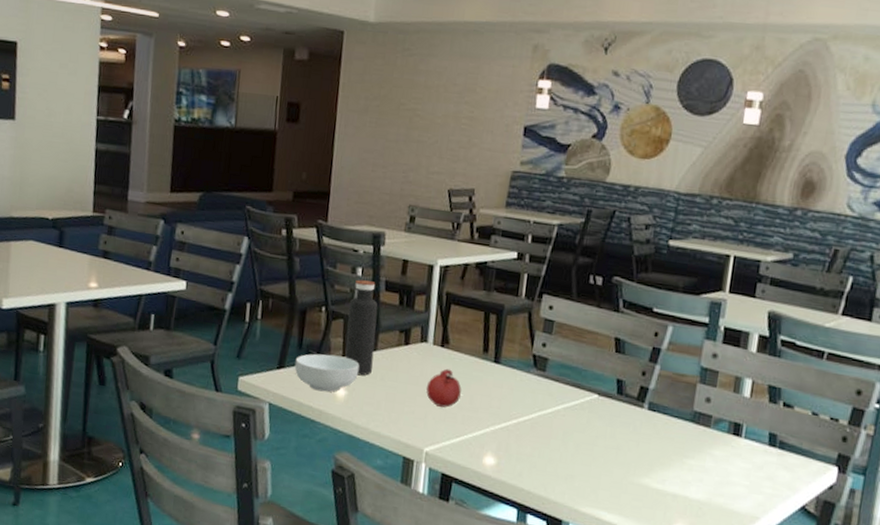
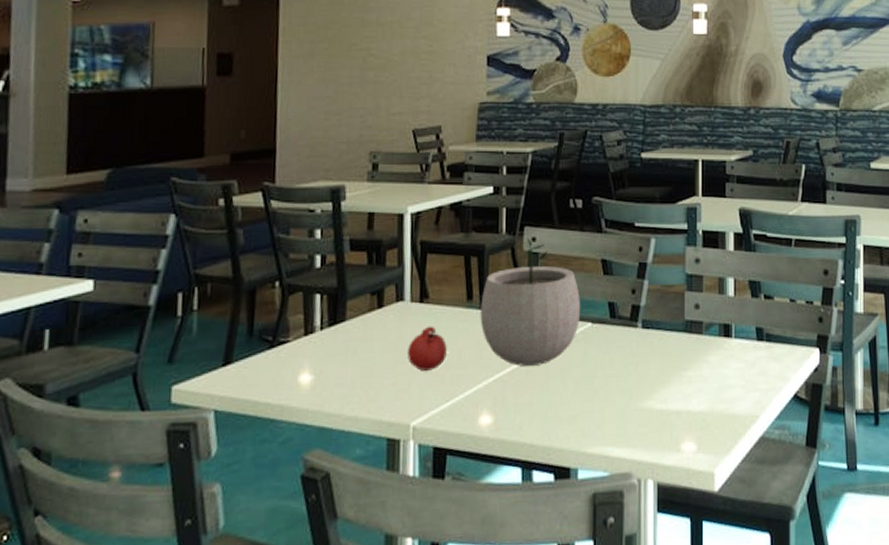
cereal bowl: present [294,353,360,392] -> none [245,335,326,383]
water bottle: present [345,279,378,376] -> none [307,243,343,354]
plant pot: none [493,306,590,424] -> present [480,238,581,366]

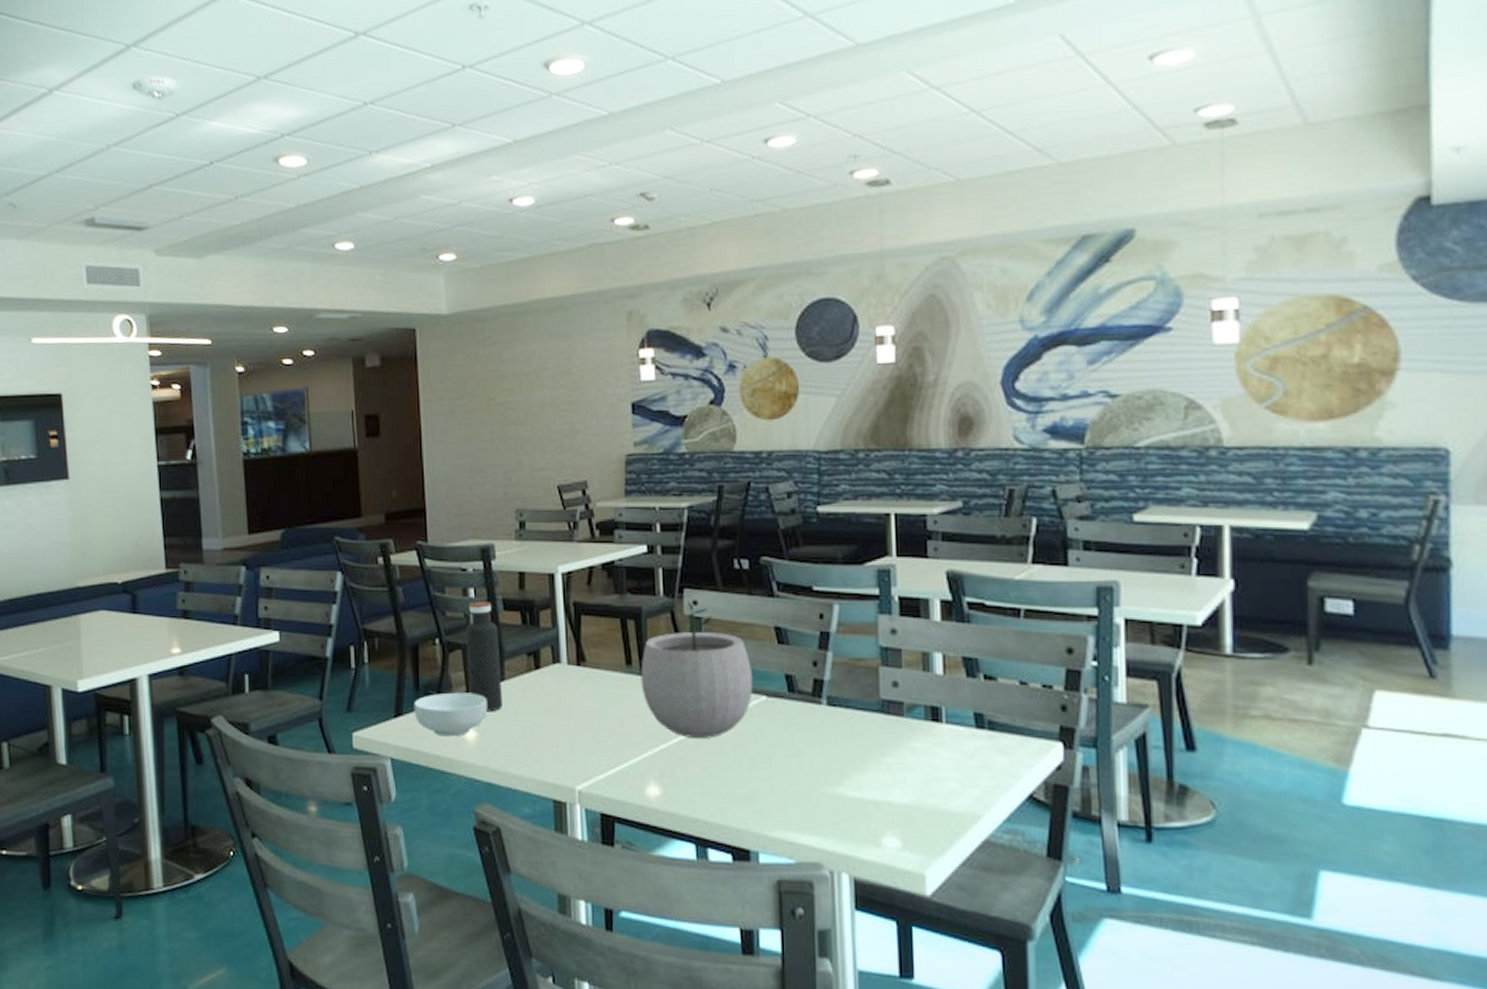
cereal bowl: none [245,335,326,383] -> present [413,692,488,737]
water bottle: none [307,243,343,354] -> present [465,602,504,712]
fruit: present [408,326,447,371] -> none [568,690,608,736]

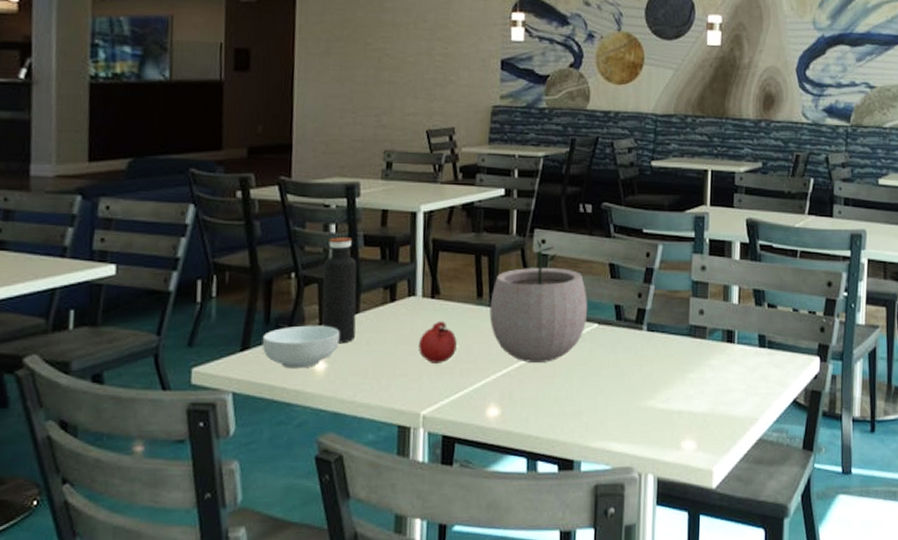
fruit: none [568,690,608,736] -> present [419,321,457,363]

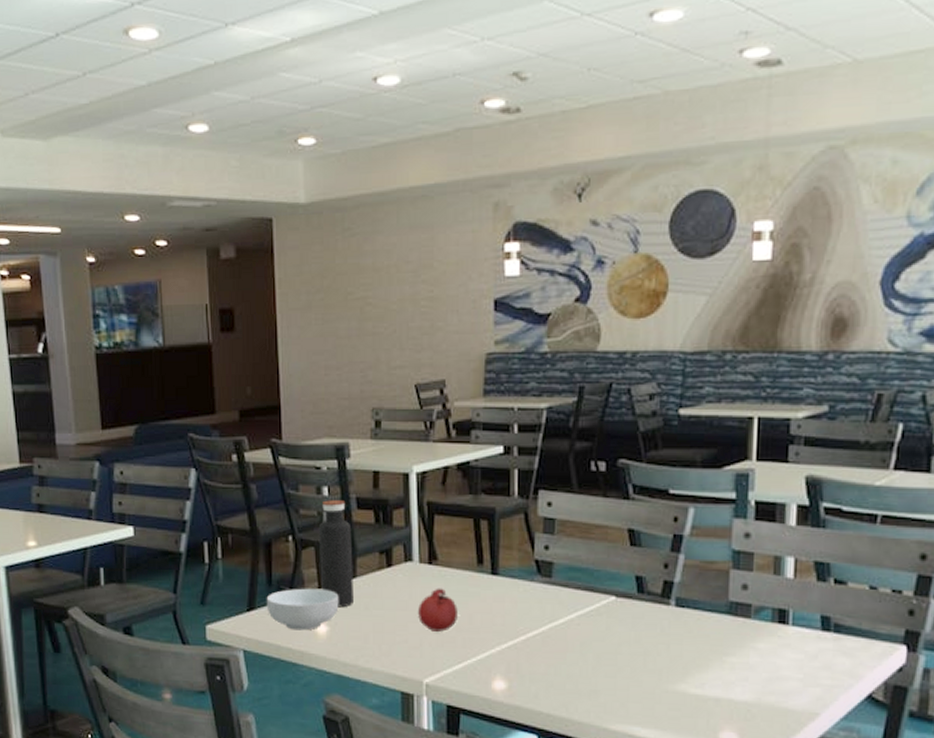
plant pot: present [489,240,588,363] -> none [491,503,604,636]

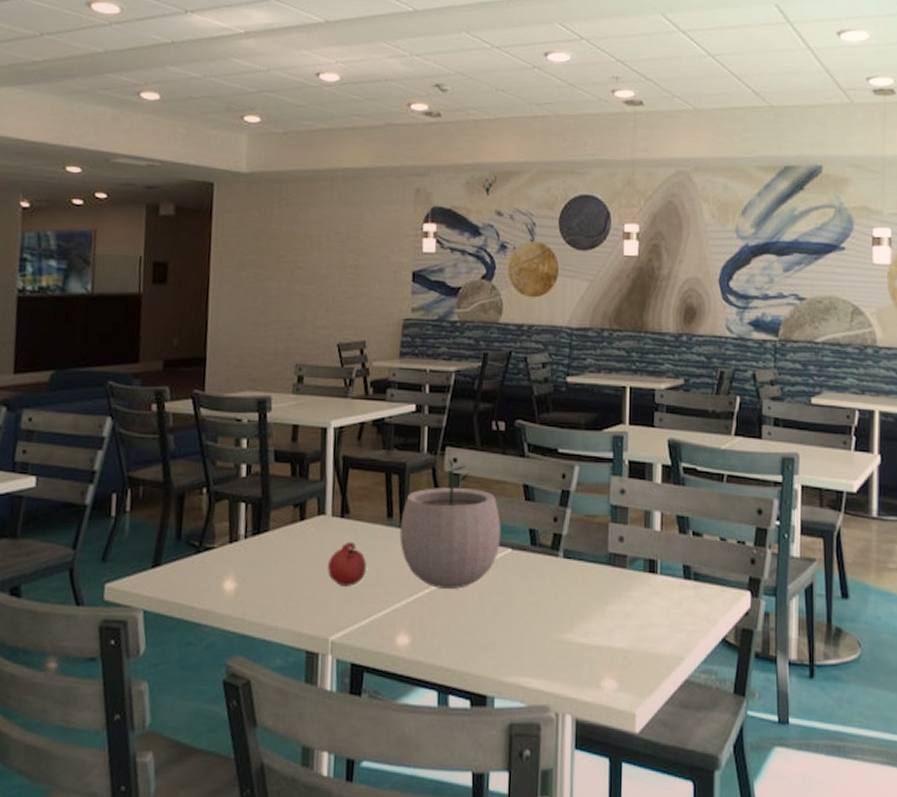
cereal bowl: present [266,588,339,631] -> none [173,542,250,588]
water bottle: present [318,500,355,608] -> none [232,452,268,563]
plant pot: none [491,503,604,636] -> present [399,459,501,589]

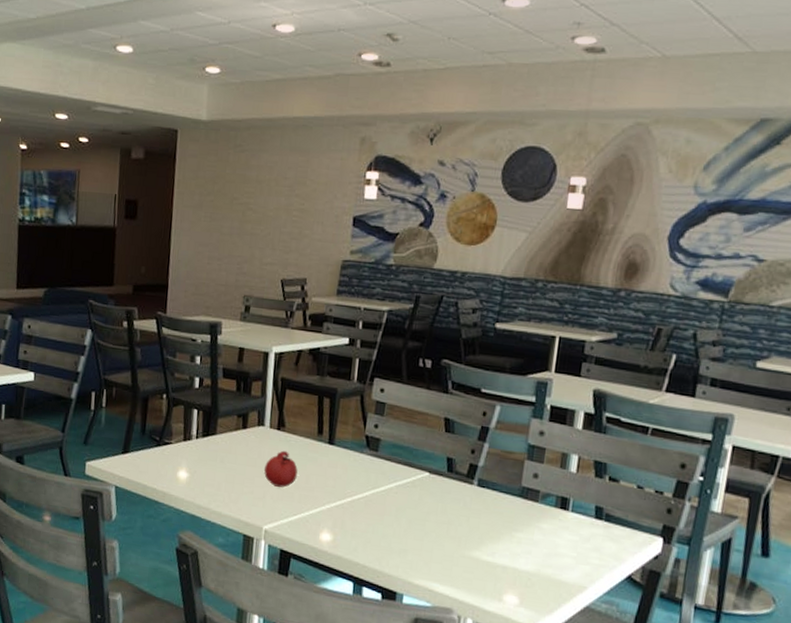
plant pot: present [399,459,501,589] -> none [327,389,421,501]

